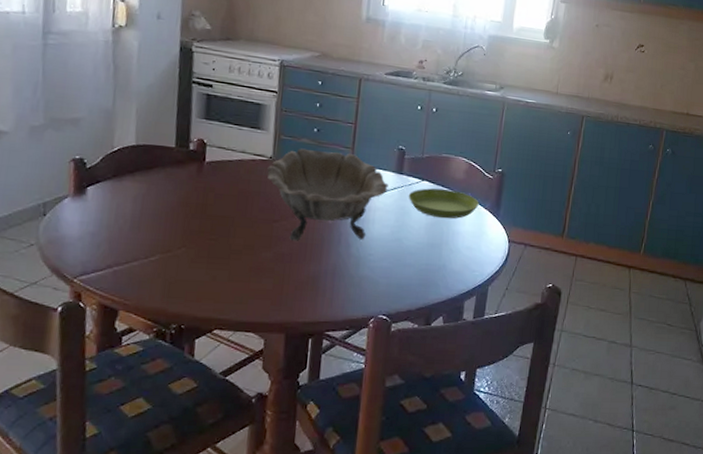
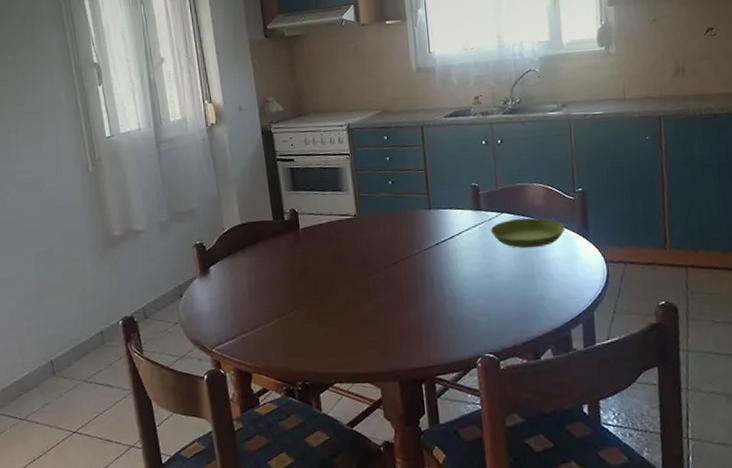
decorative bowl: present [267,148,389,241] -> none [354,199,469,291]

